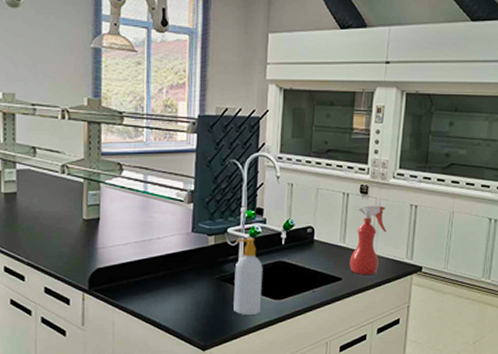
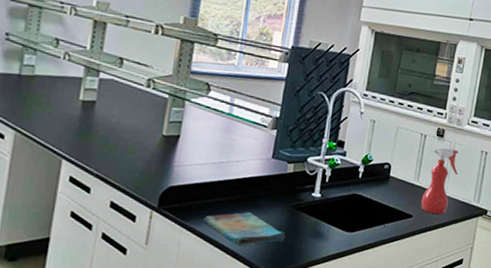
dish towel: none [133,288,214,320] -> present [203,212,286,246]
soap bottle: present [233,237,263,315] -> none [305,168,338,246]

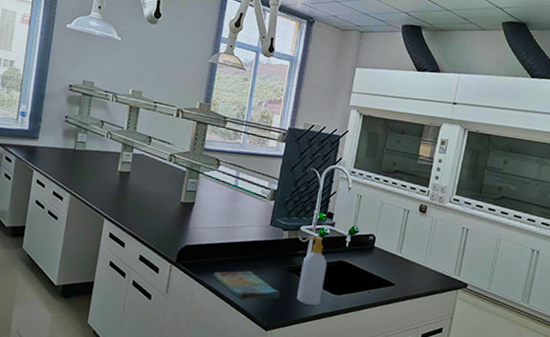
soap bottle: none [305,168,338,246] -> present [297,236,327,305]
spray bottle: present [421,148,458,215] -> none [403,223,440,285]

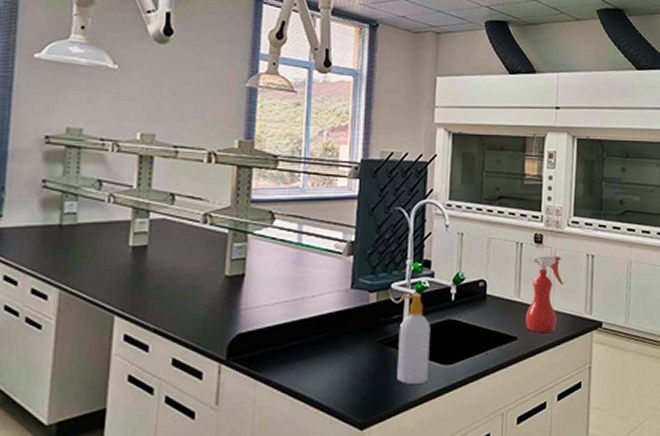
dish towel: present [212,271,281,300] -> none [280,354,375,394]
spray bottle: none [403,223,440,285] -> present [525,255,563,334]

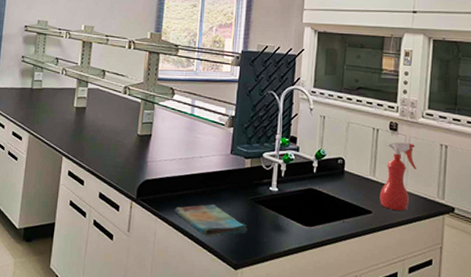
dish towel: none [280,354,375,394] -> present [174,204,247,236]
soap bottle: present [397,293,431,384] -> none [266,163,295,239]

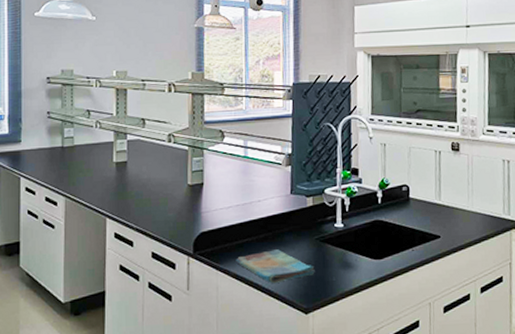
spray bottle: present [380,142,416,211] -> none [446,161,481,232]

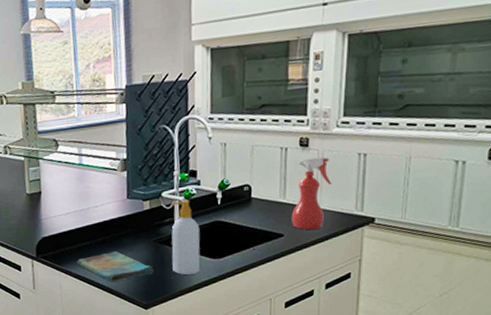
soap bottle: none [333,197,362,276] -> present [170,199,201,275]
spray bottle: none [446,161,481,232] -> present [291,157,331,230]

